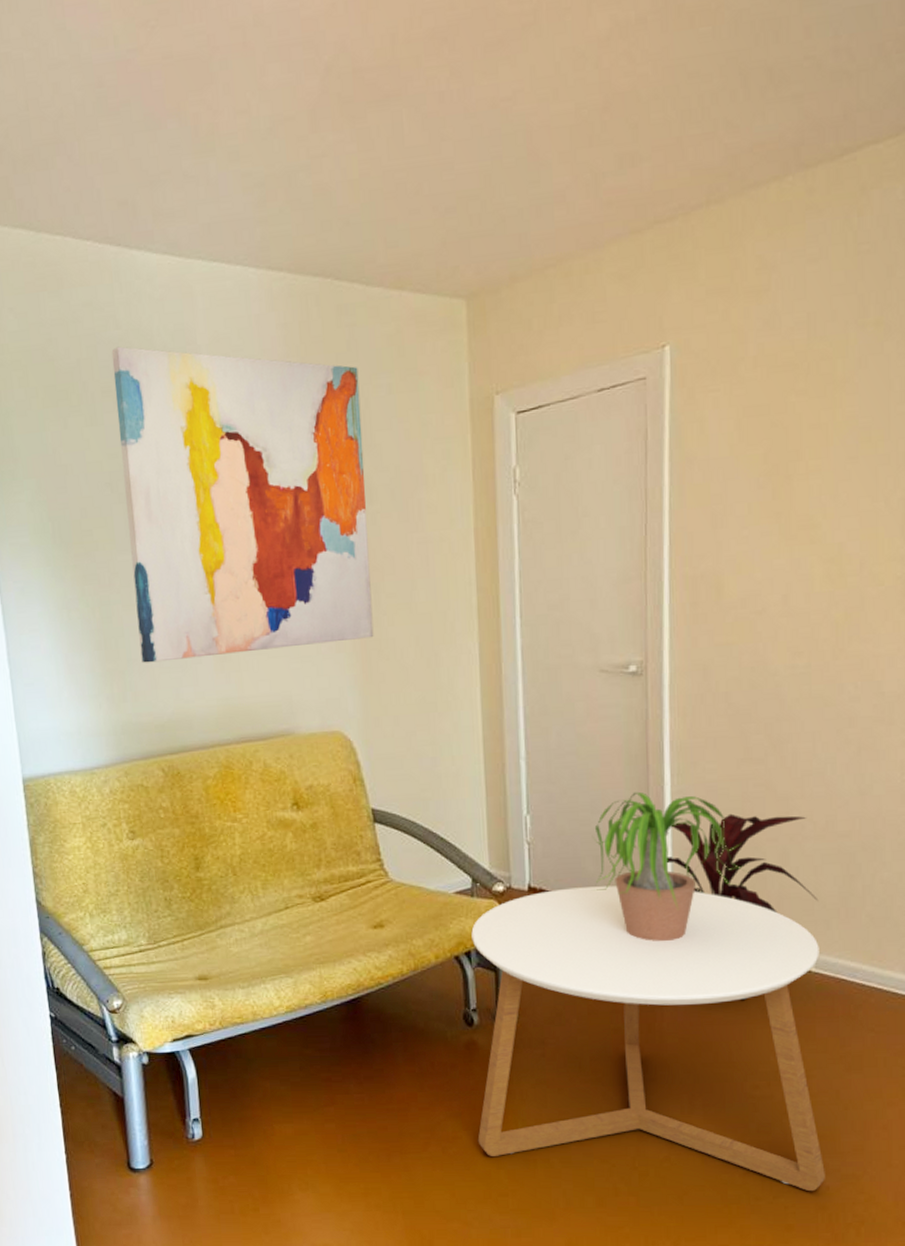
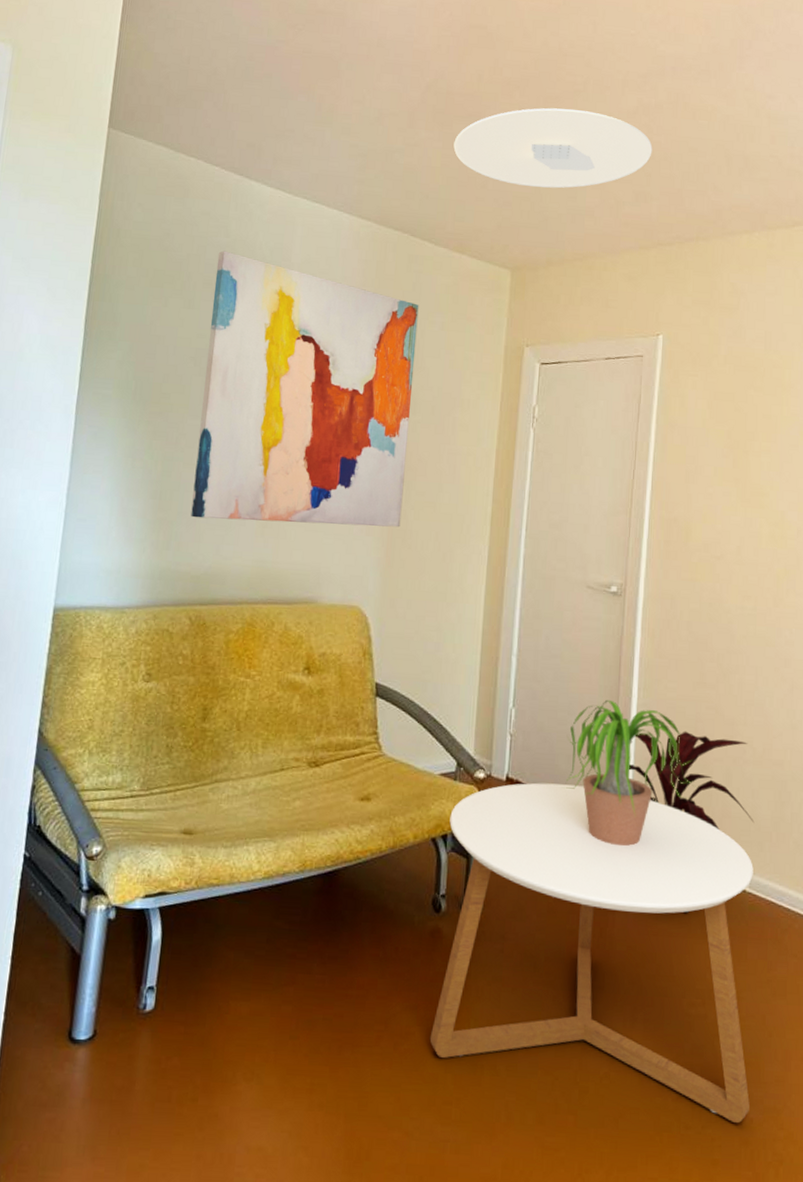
ceiling light: none [371,51,637,181] -> present [453,108,653,188]

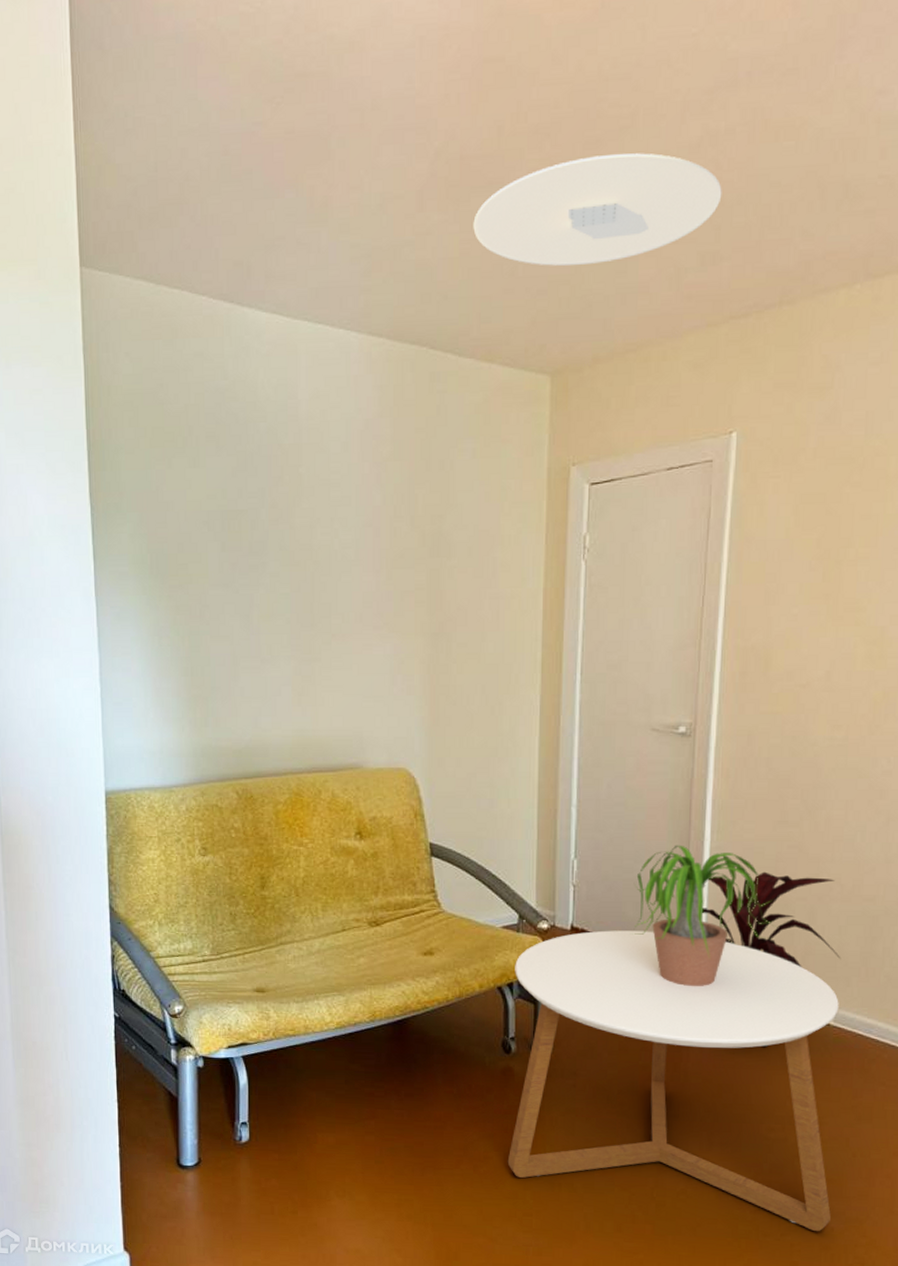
wall art: present [191,250,419,528] -> none [217,395,446,692]

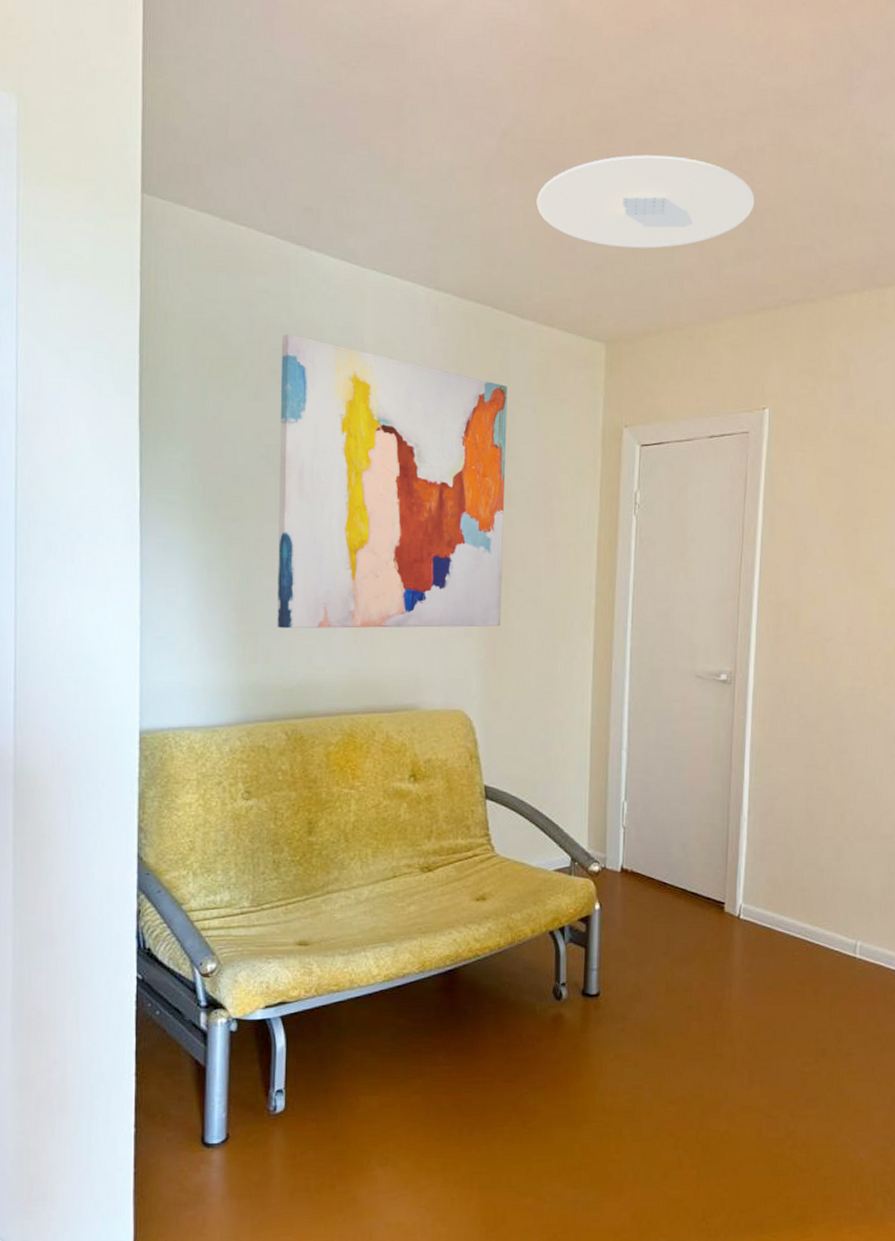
wall art: none [217,395,446,692] -> present [277,333,508,629]
coffee table: present [507,930,839,1232] -> none [557,871,863,1163]
potted plant: present [632,845,773,987] -> none [678,787,805,926]
house plant: present [702,871,841,1048] -> none [742,812,865,983]

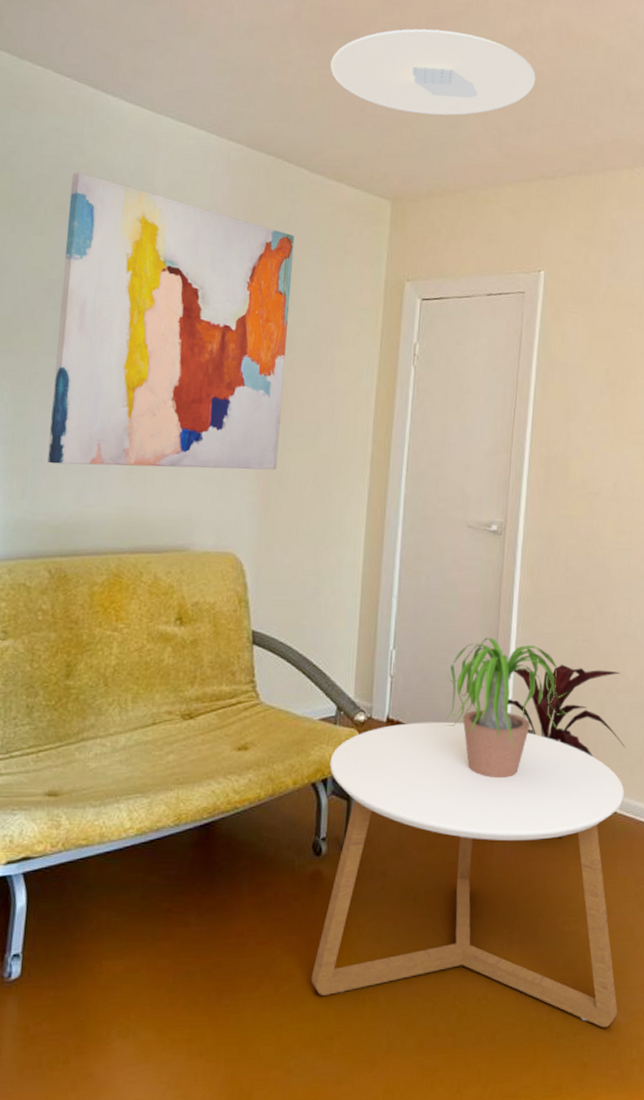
coffee table: none [557,871,863,1163] -> present [311,722,624,1028]
potted plant: none [678,787,805,926] -> present [444,637,569,779]
house plant: none [742,812,865,983] -> present [508,664,626,838]

